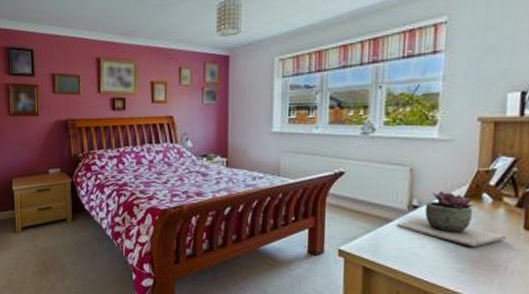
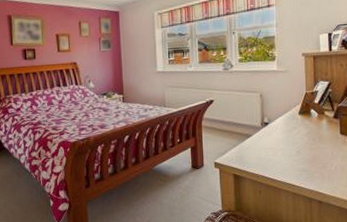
succulent plant: present [396,190,507,247] -> none [254,110,330,151]

